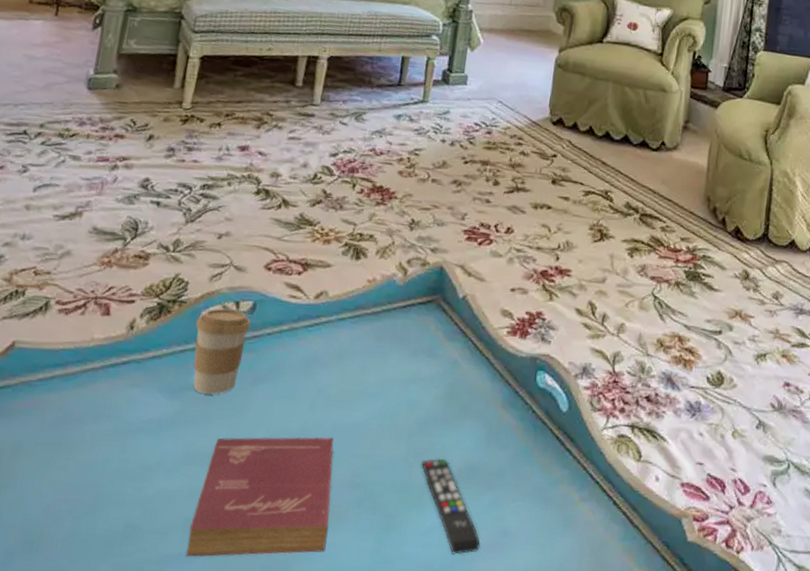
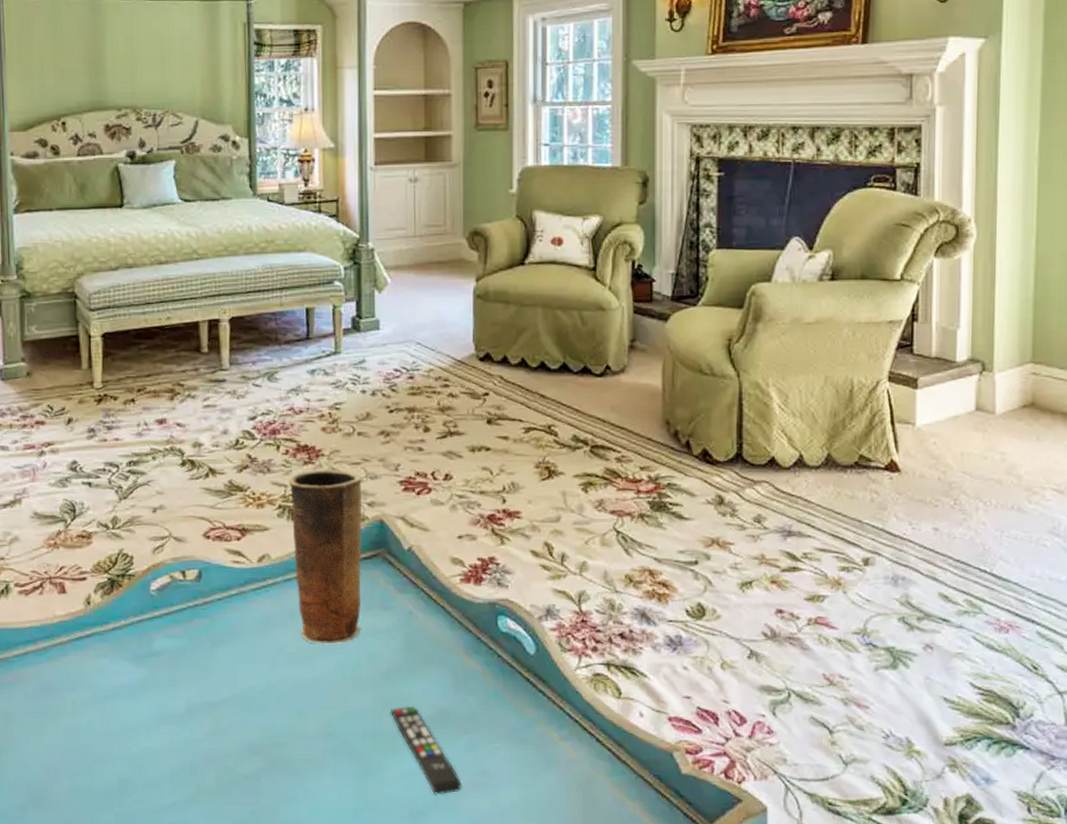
book: present [186,437,334,557] -> none [178,692,309,806]
coffee cup: present [193,308,251,395] -> none [147,578,200,659]
vase: none [345,211,430,390] -> present [288,469,362,645]

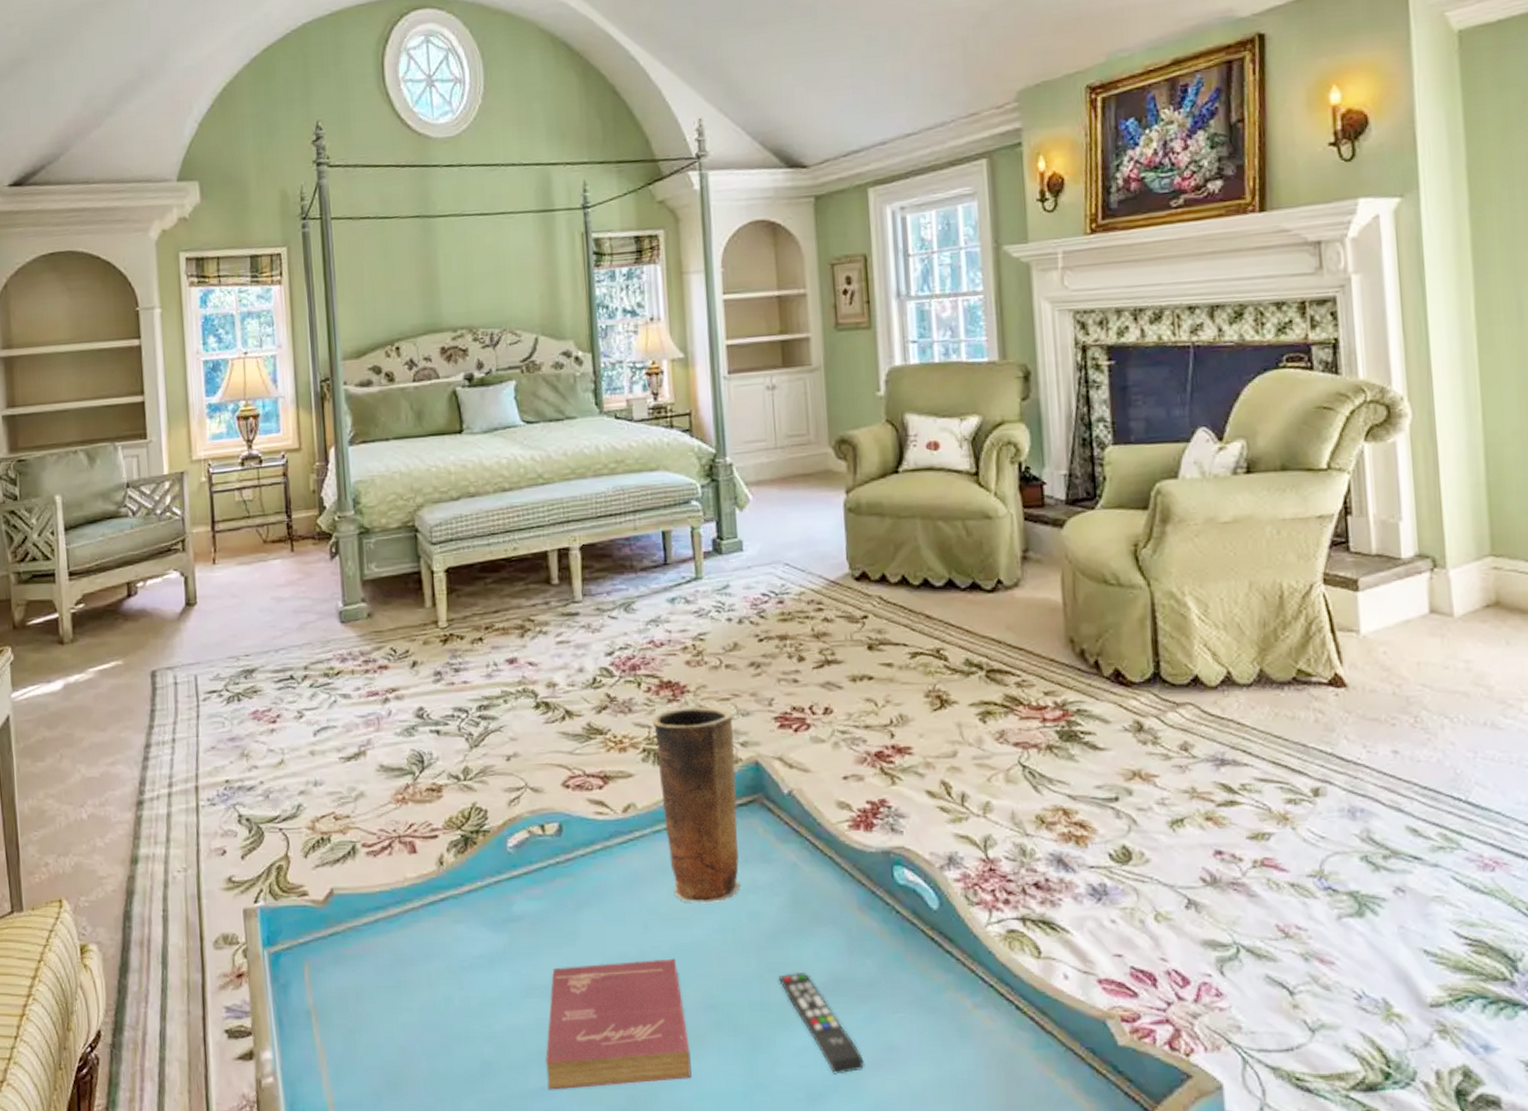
book: none [178,692,309,806] -> present [545,958,692,1090]

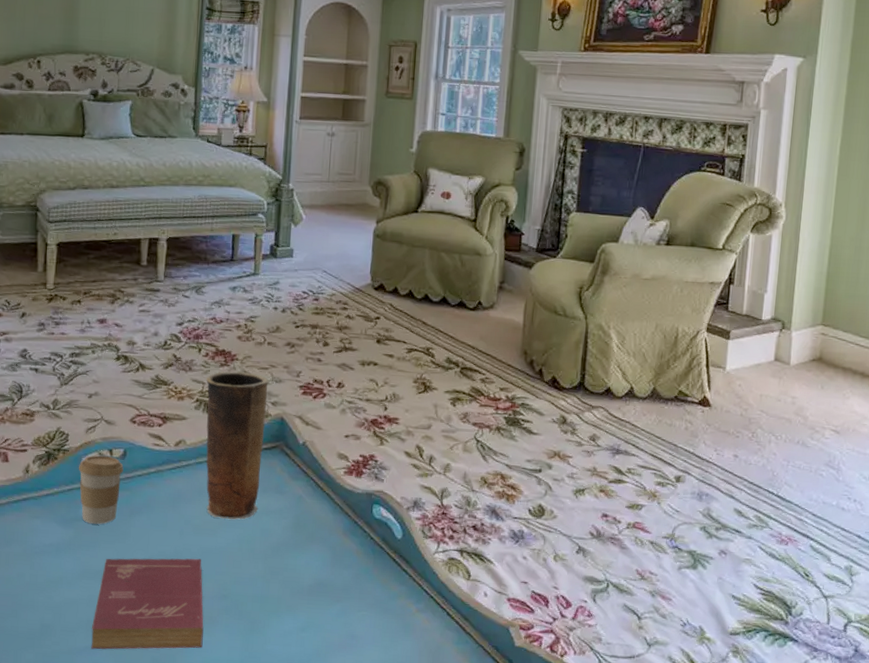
coffee cup: none [504,833,561,924] -> present [78,455,124,524]
remote control: present [779,973,865,1075] -> none [277,576,333,653]

